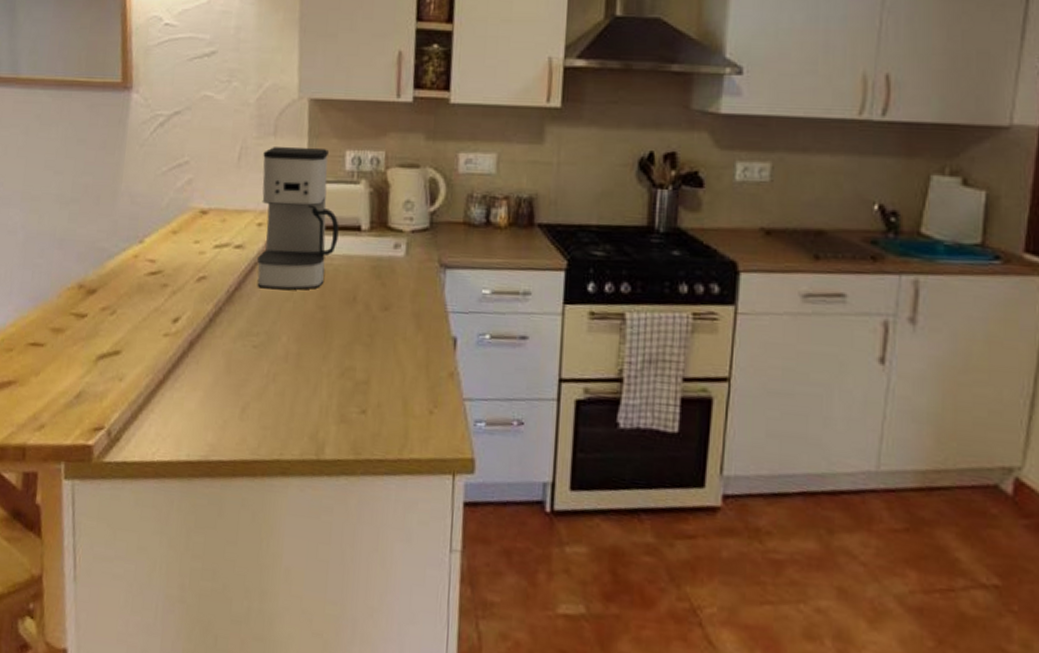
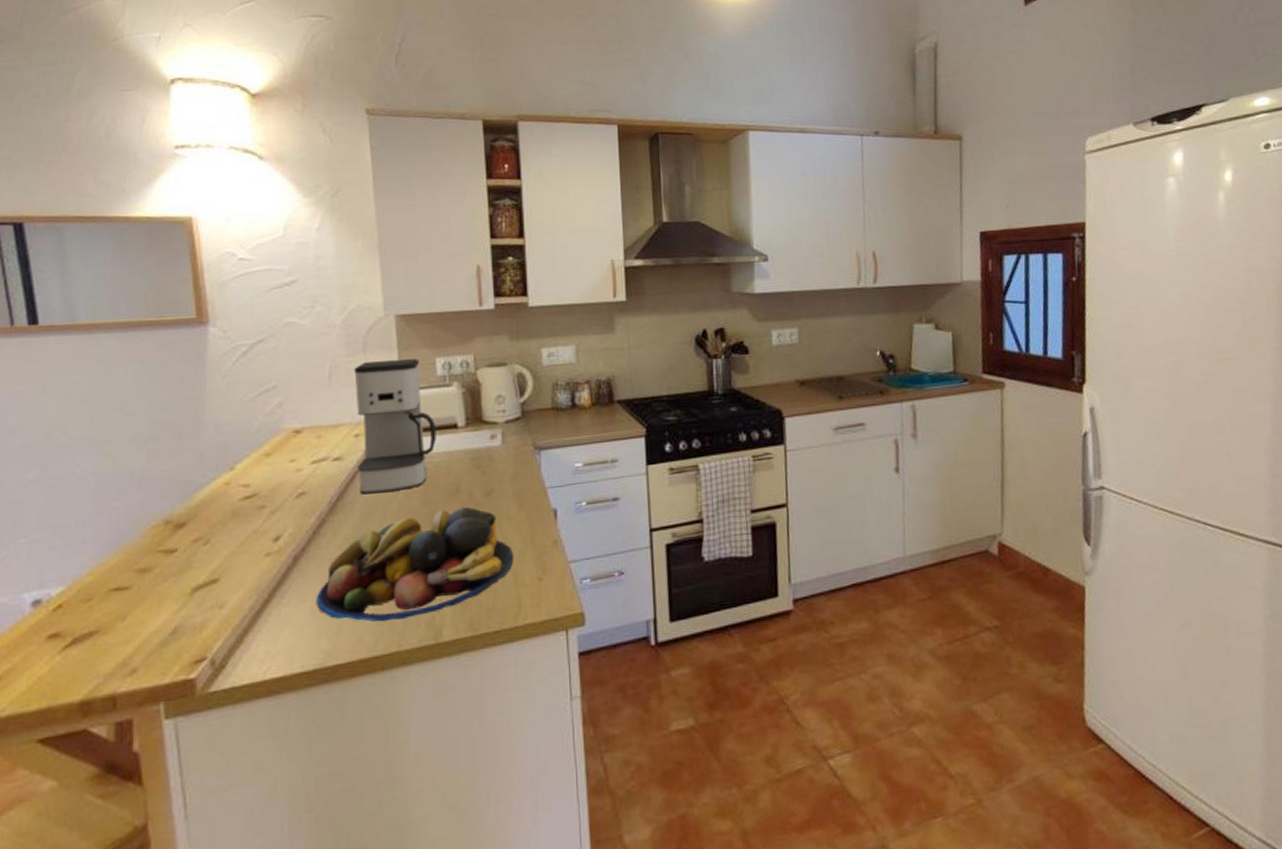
fruit bowl: none [207,317,406,427] -> present [317,507,514,622]

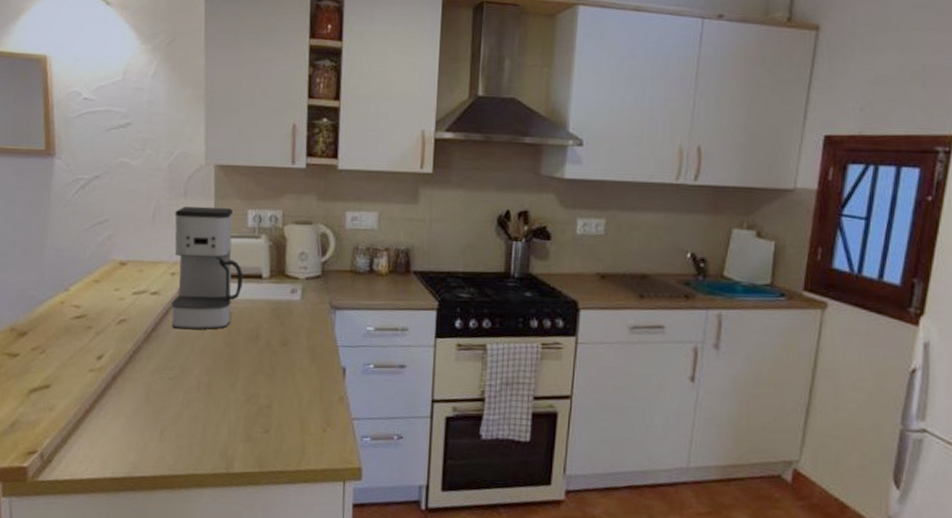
fruit bowl: present [317,507,514,622] -> none [129,352,303,446]

